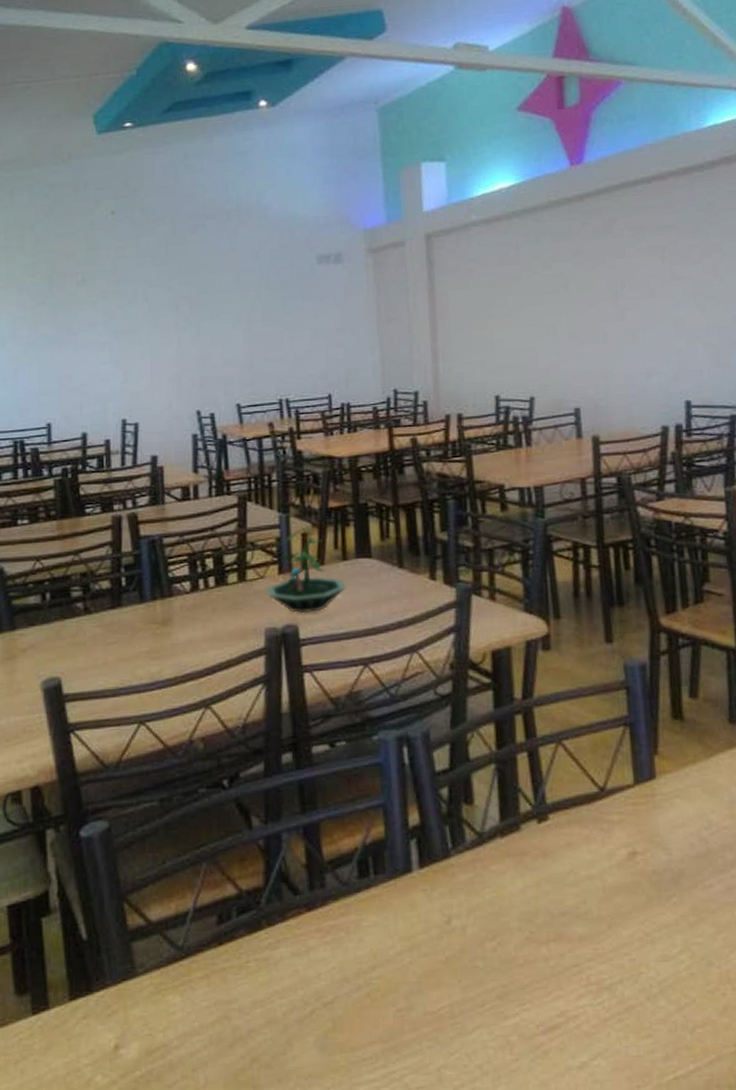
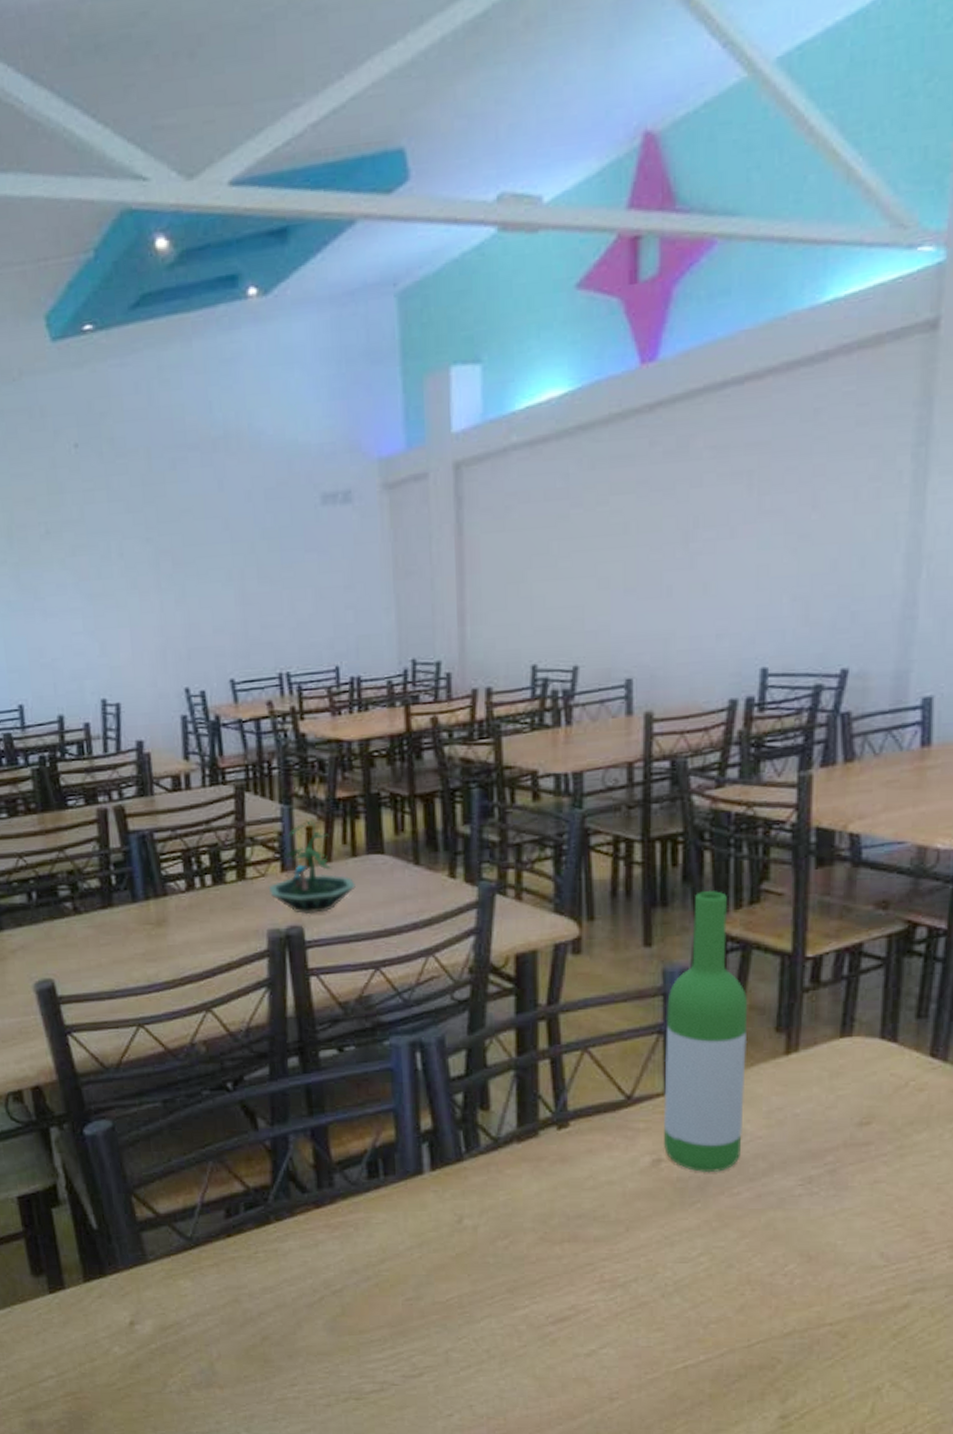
wine bottle: none [630,590,709,866] -> present [664,889,748,1173]

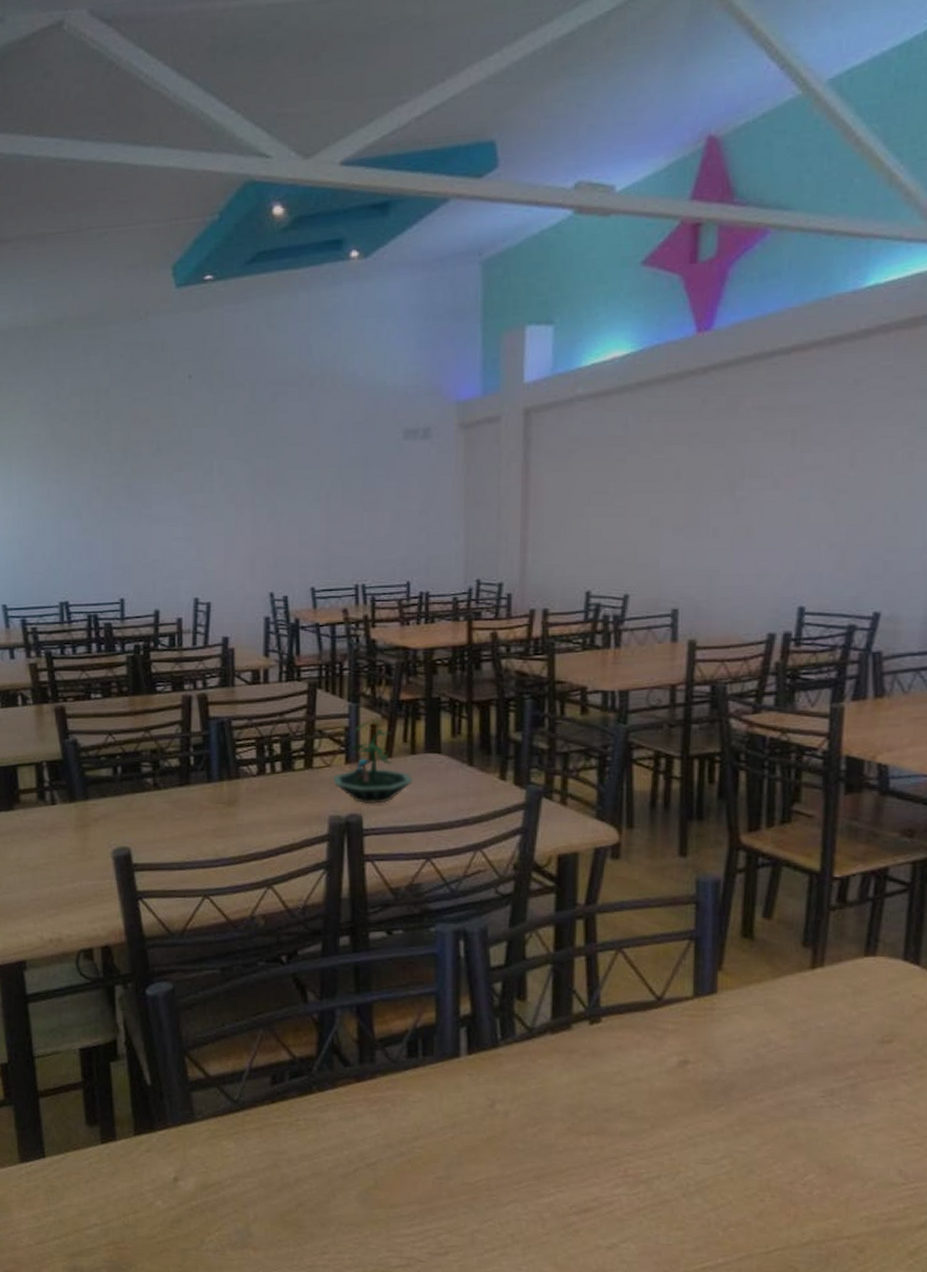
wine bottle: present [664,889,748,1173] -> none [691,807,777,1078]

